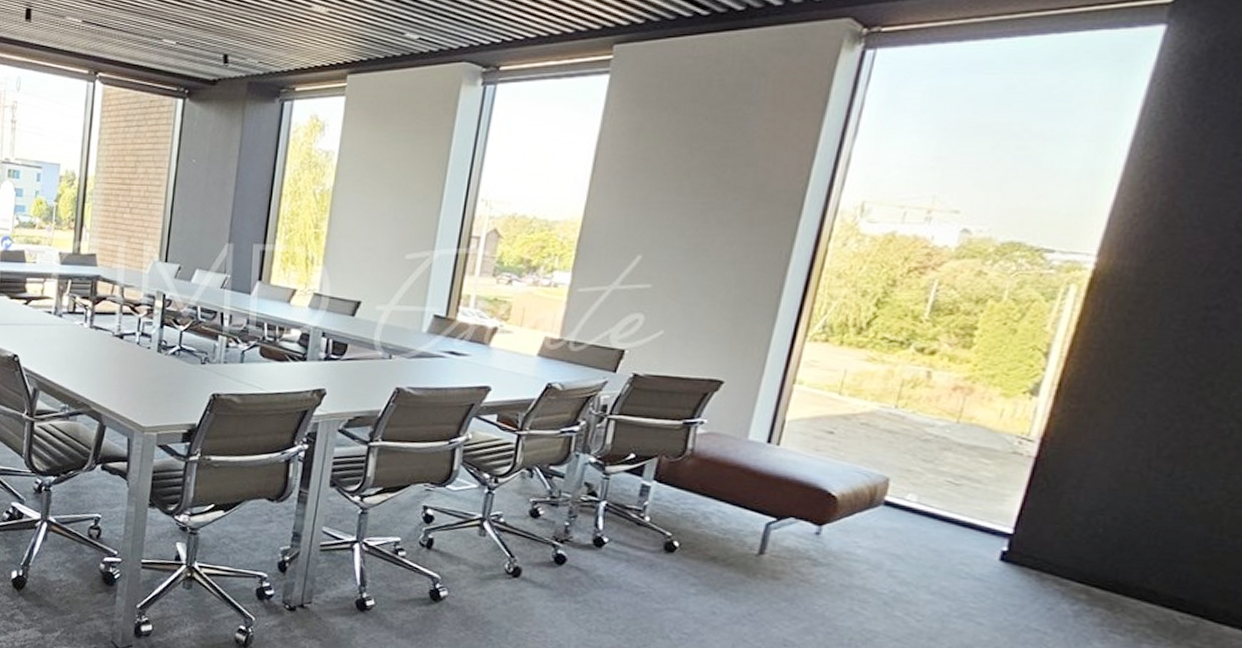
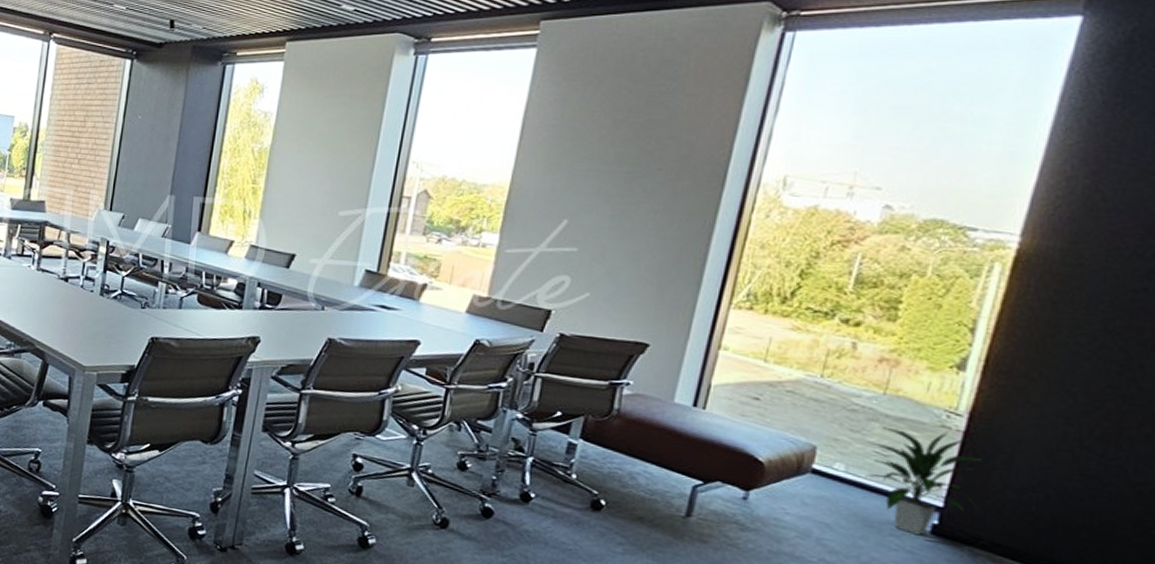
indoor plant: none [937,455,1052,563] -> present [865,426,982,536]

